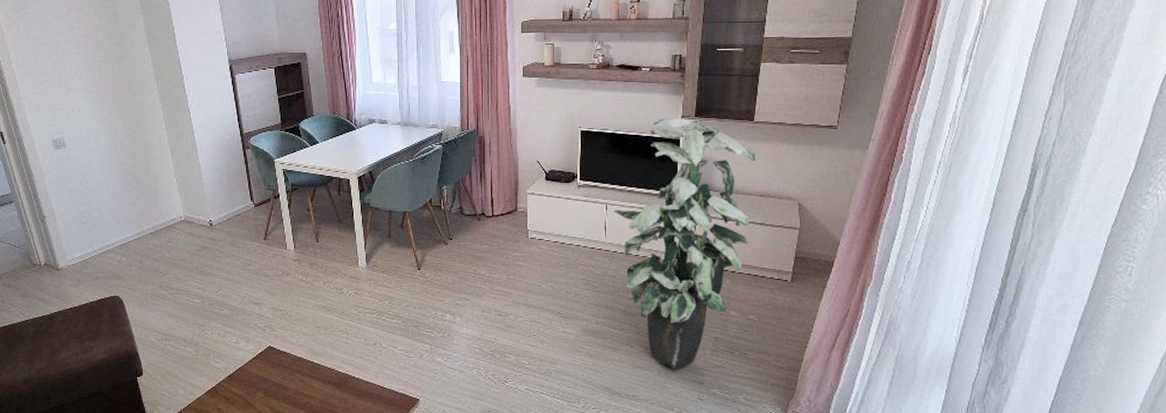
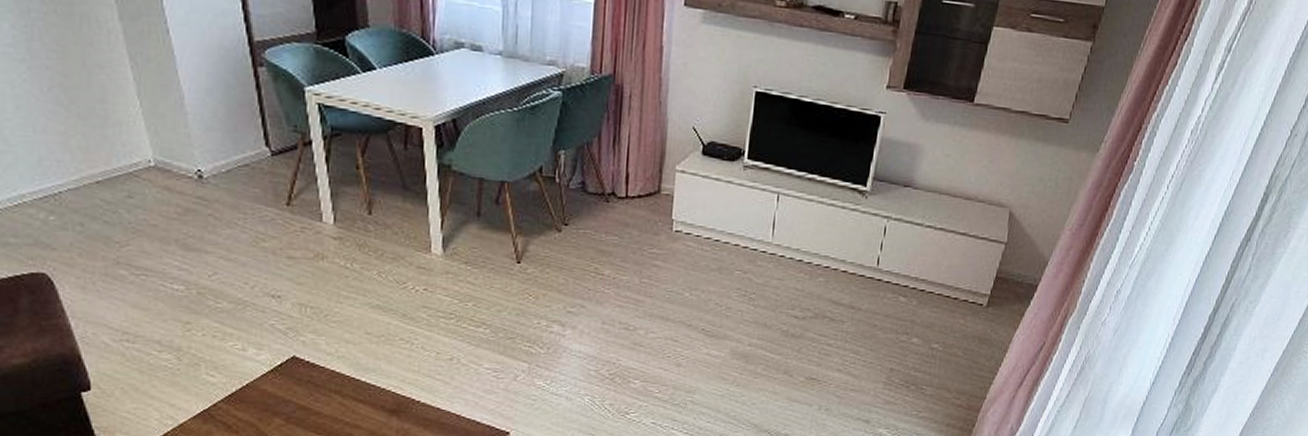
indoor plant: present [613,118,756,369] -> none [786,86,970,405]

